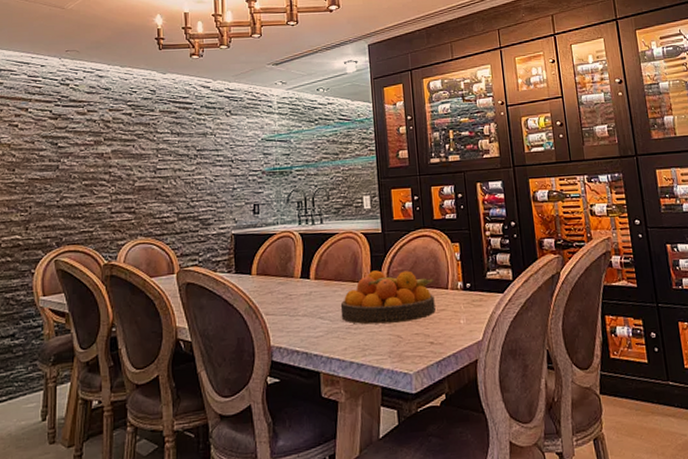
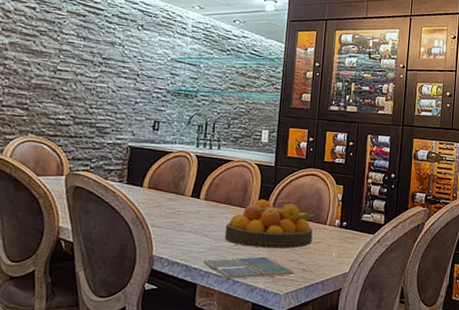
drink coaster: none [322,333,421,363] -> present [202,256,294,279]

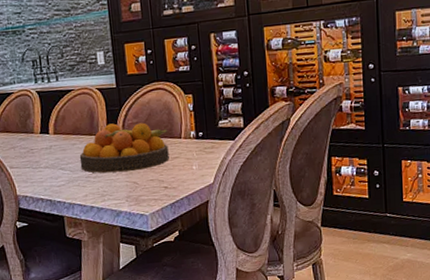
drink coaster: present [202,256,294,279] -> none [64,180,156,207]

